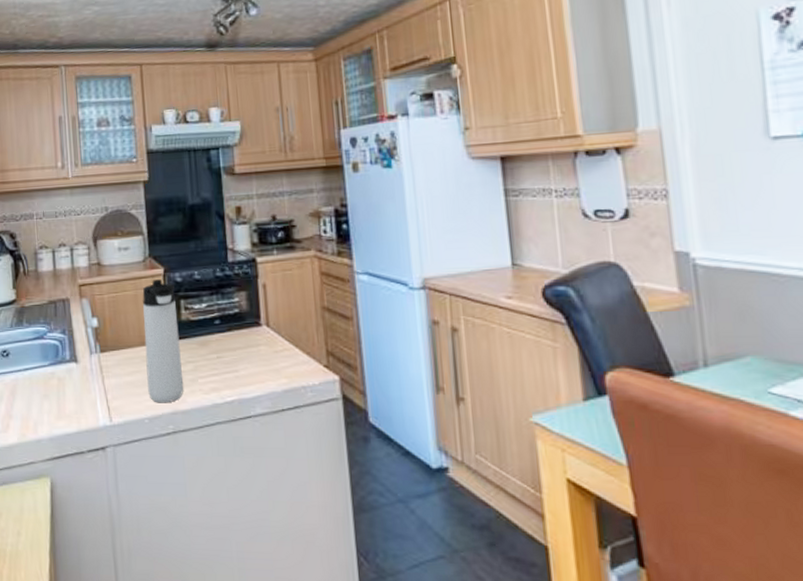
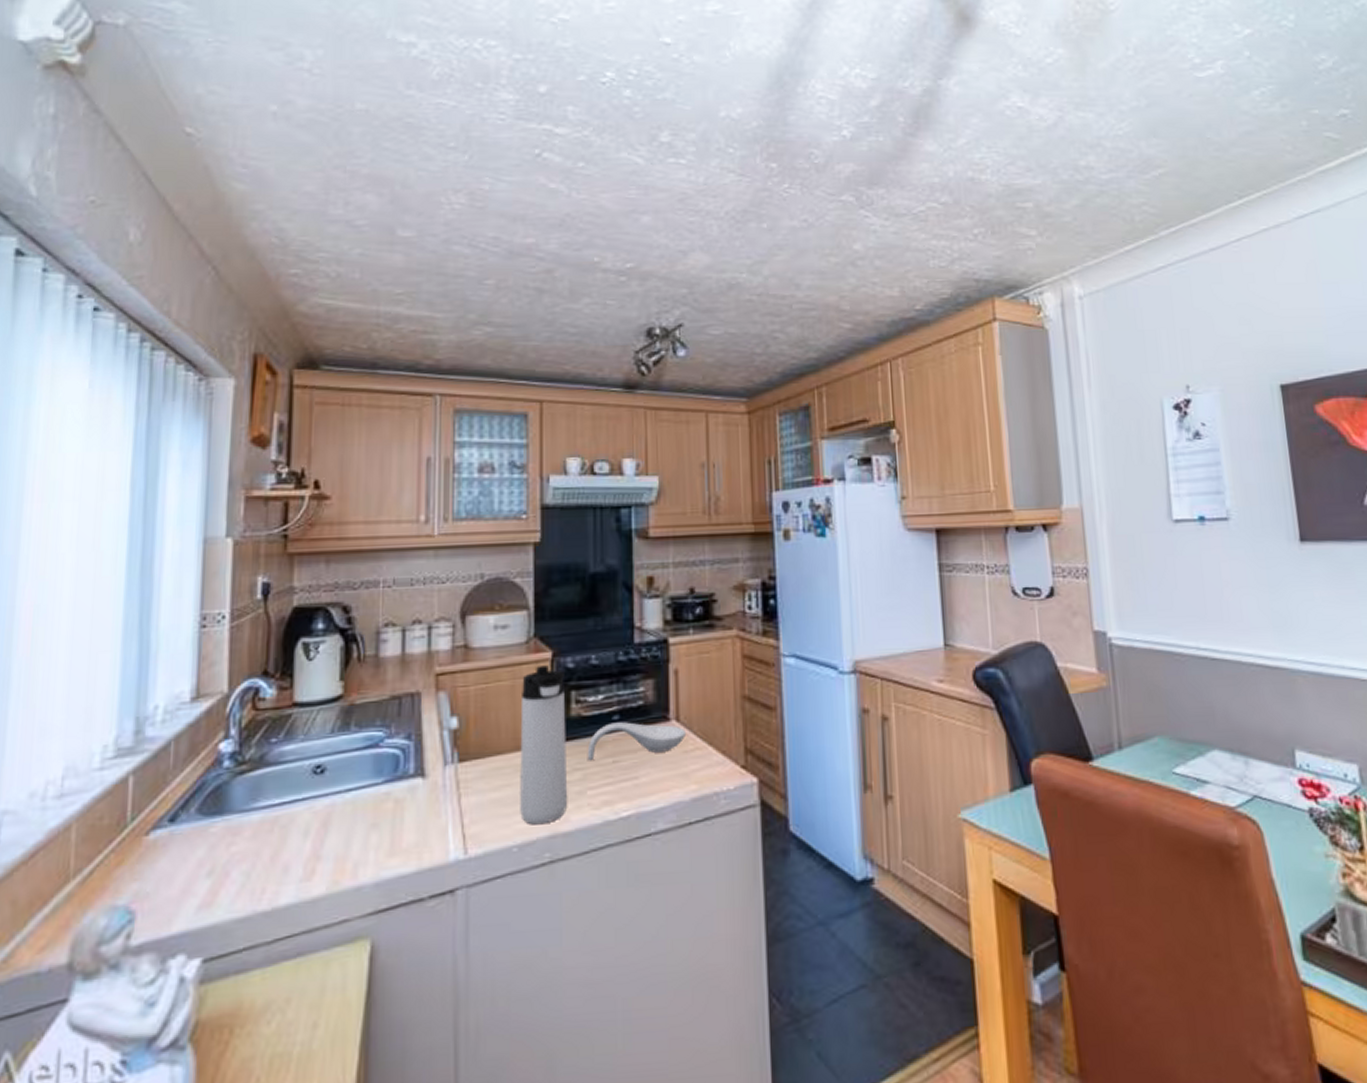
spoon rest: none [196,326,276,356] -> present [587,722,687,761]

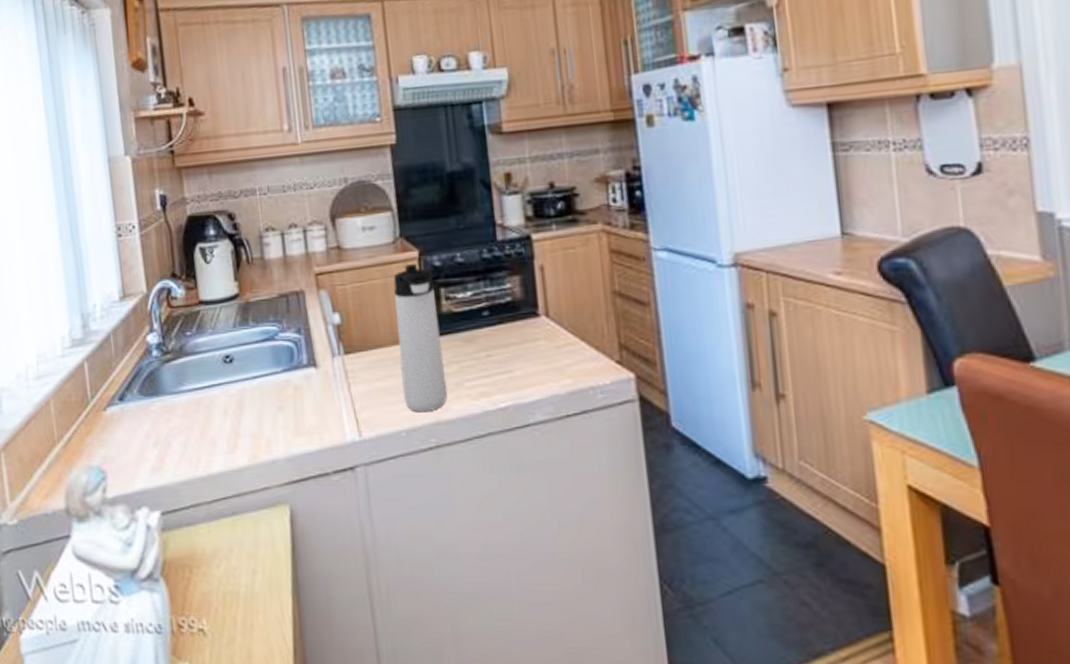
spoon rest: present [587,722,687,761] -> none [461,318,558,355]

